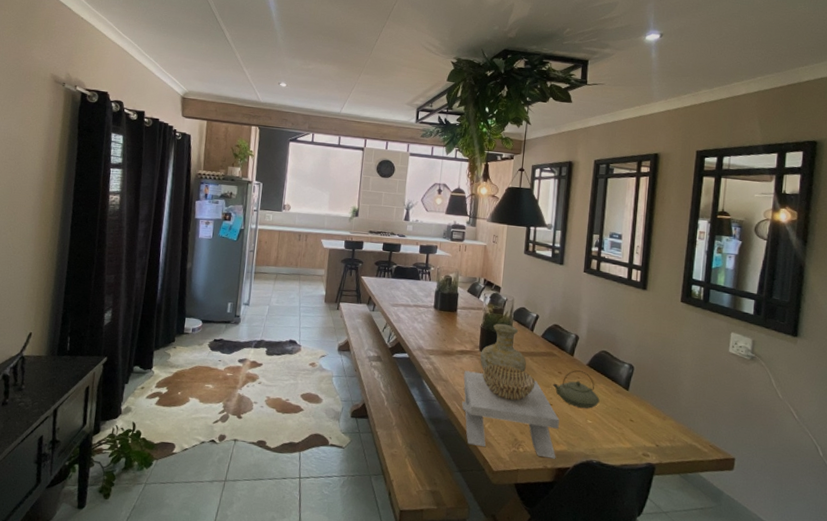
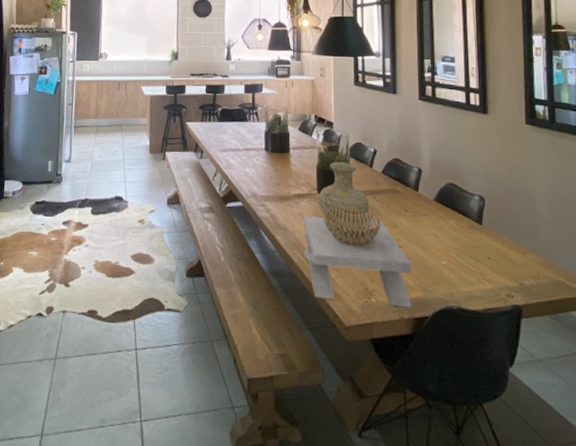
teapot: present [552,370,600,409] -> none [399,207,452,248]

